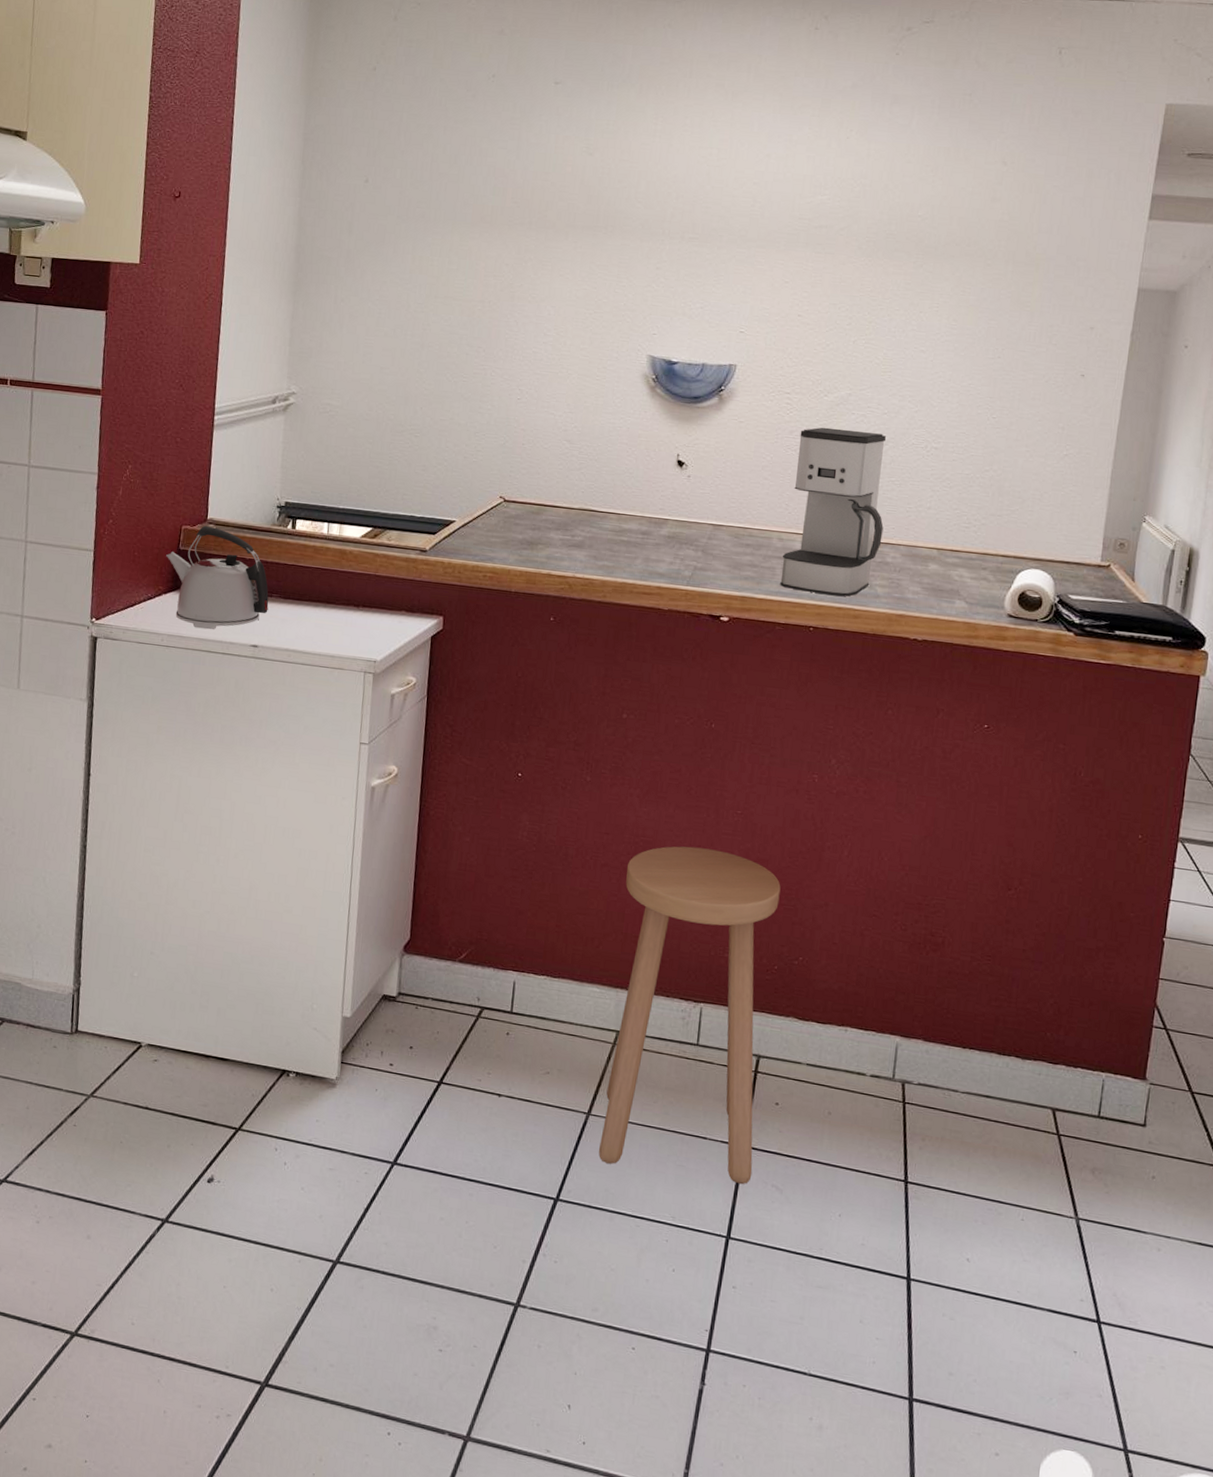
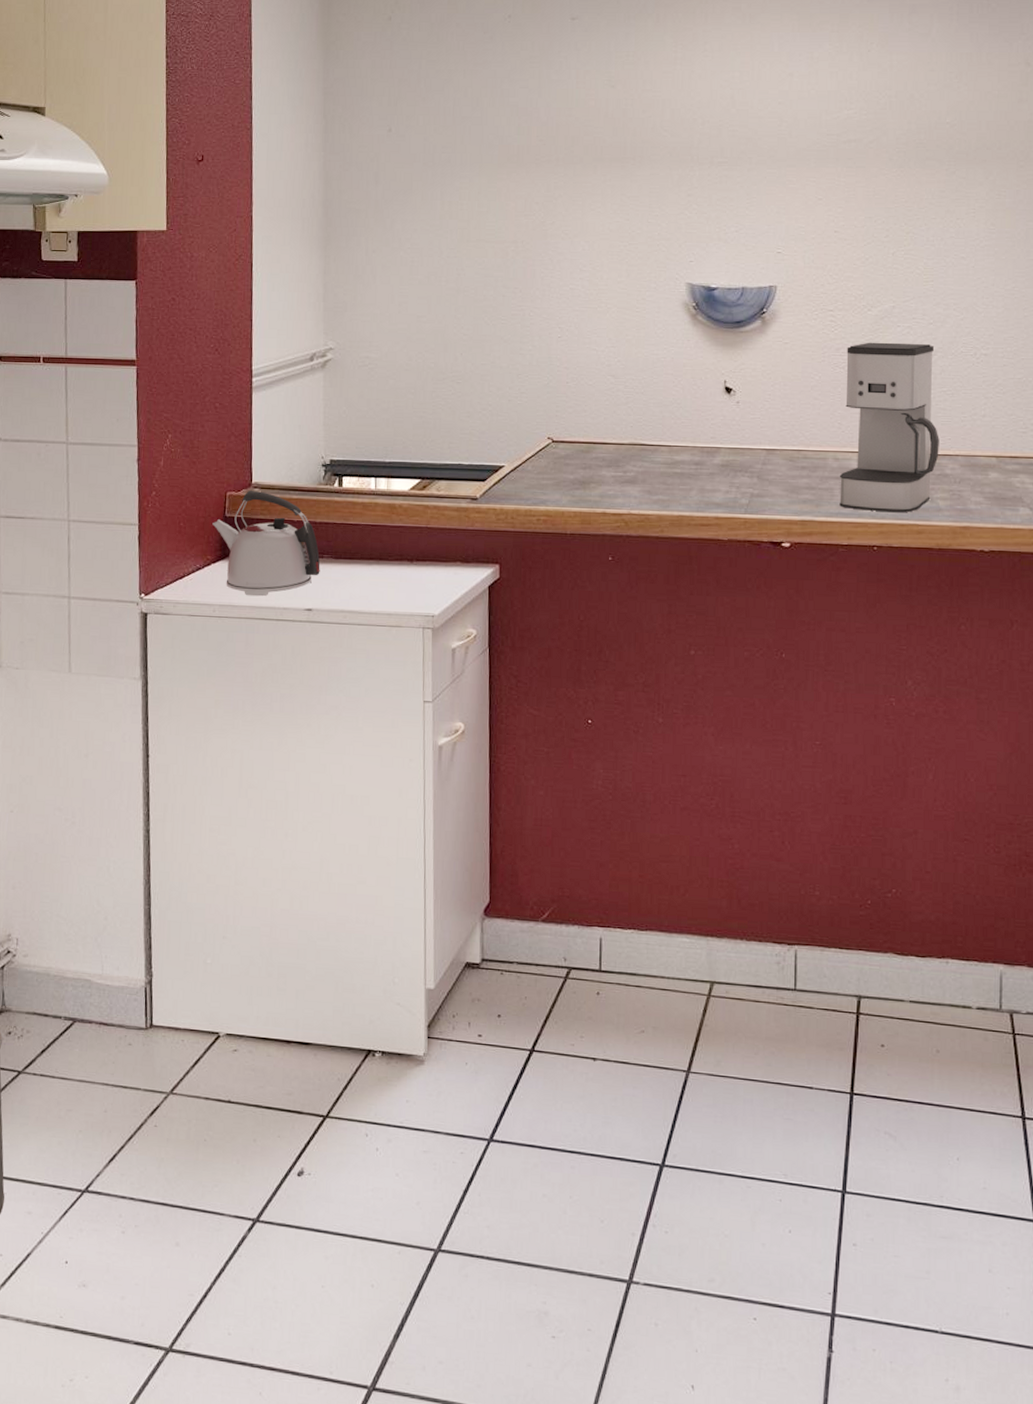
stool: present [599,846,781,1185] -> none [702,782,867,1135]

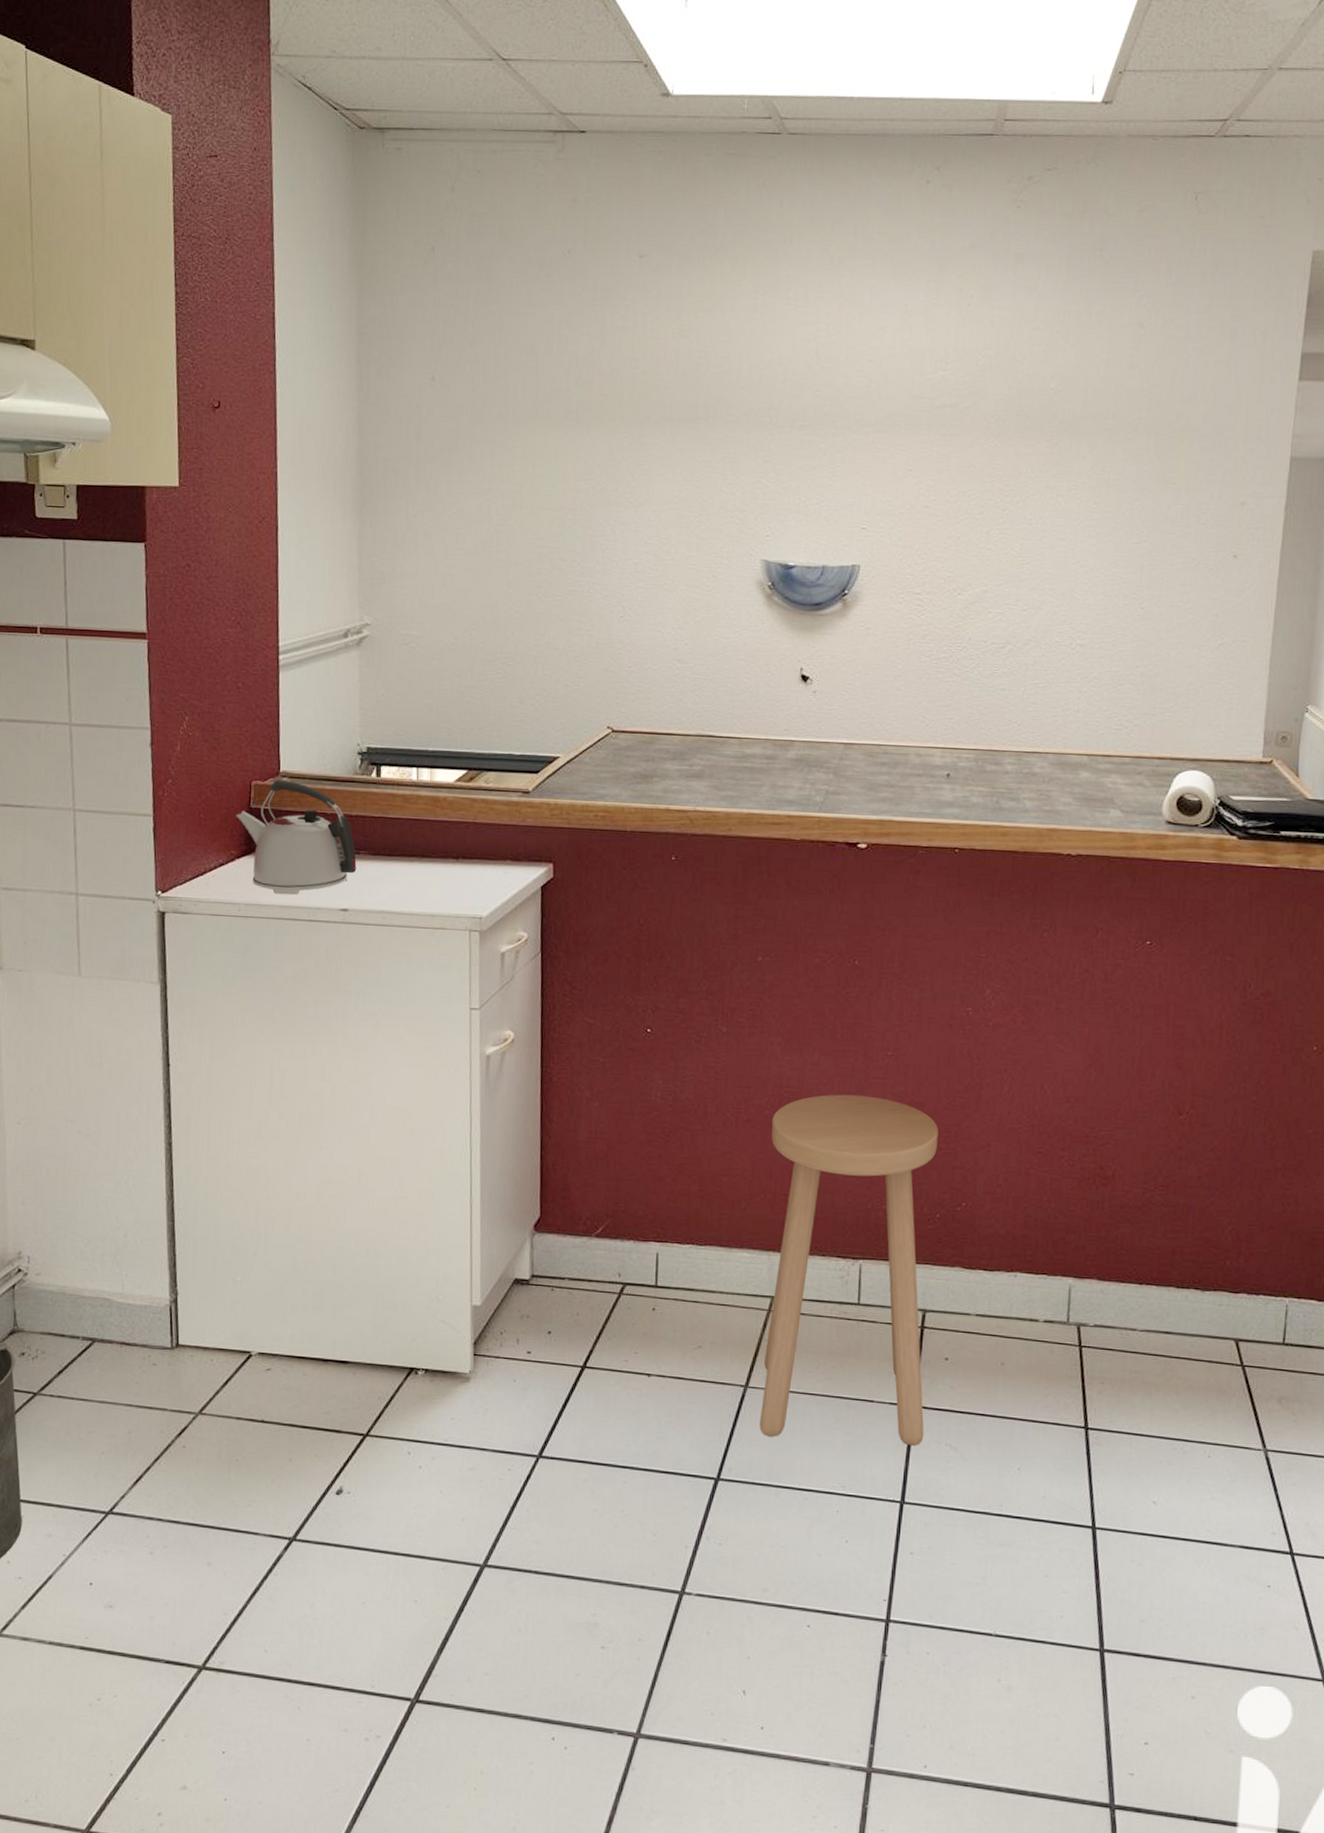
stool: none [702,782,867,1135] -> present [760,1094,939,1446]
coffee maker: present [839,342,939,513] -> none [920,629,1029,813]

